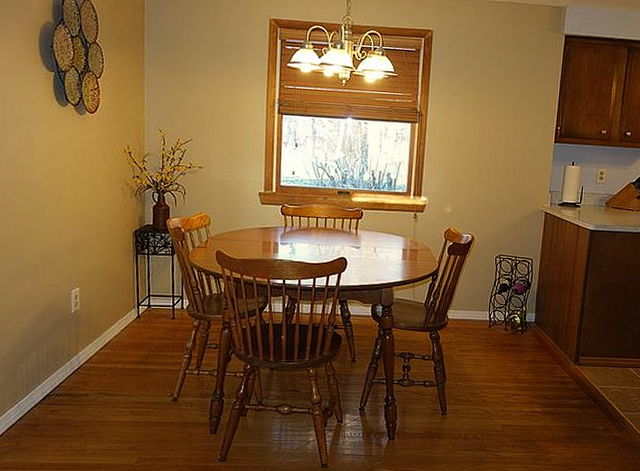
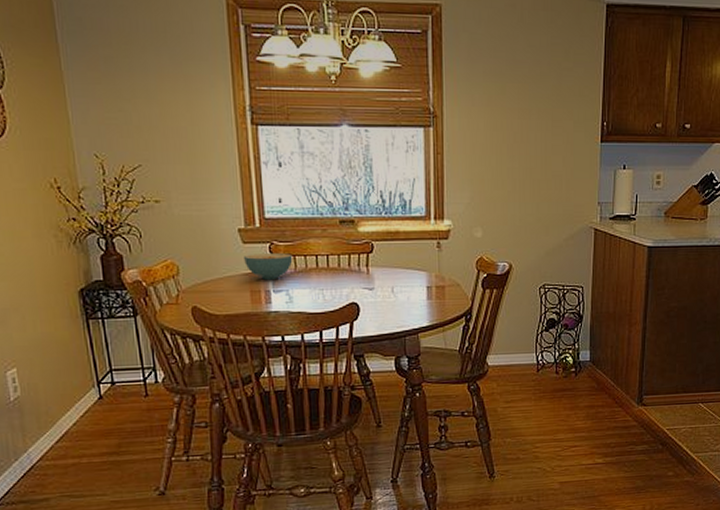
cereal bowl: none [261,213,299,234] -> present [244,253,293,280]

